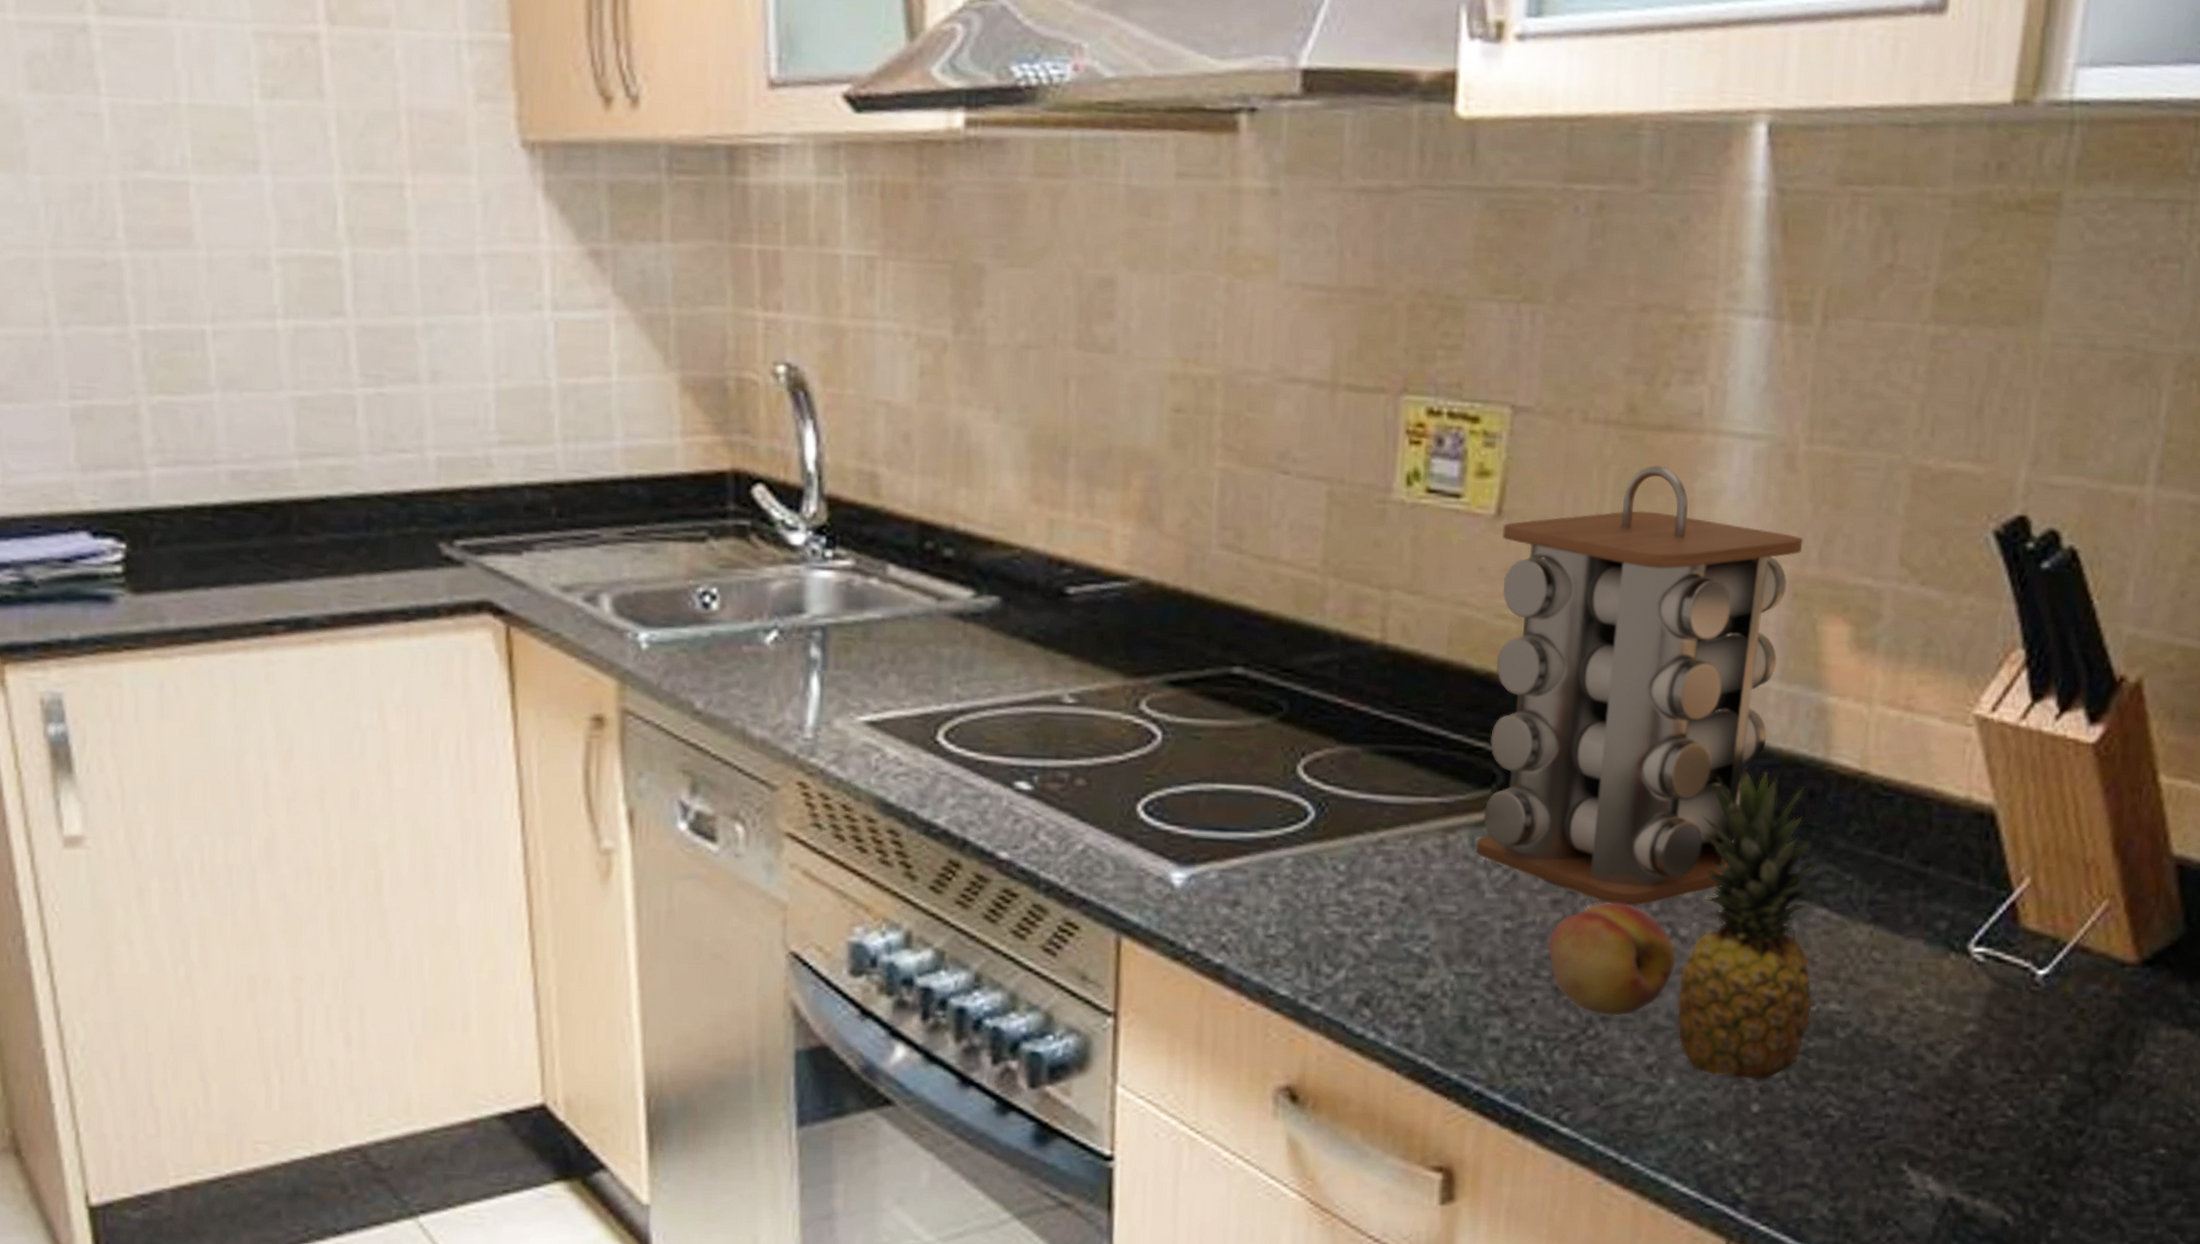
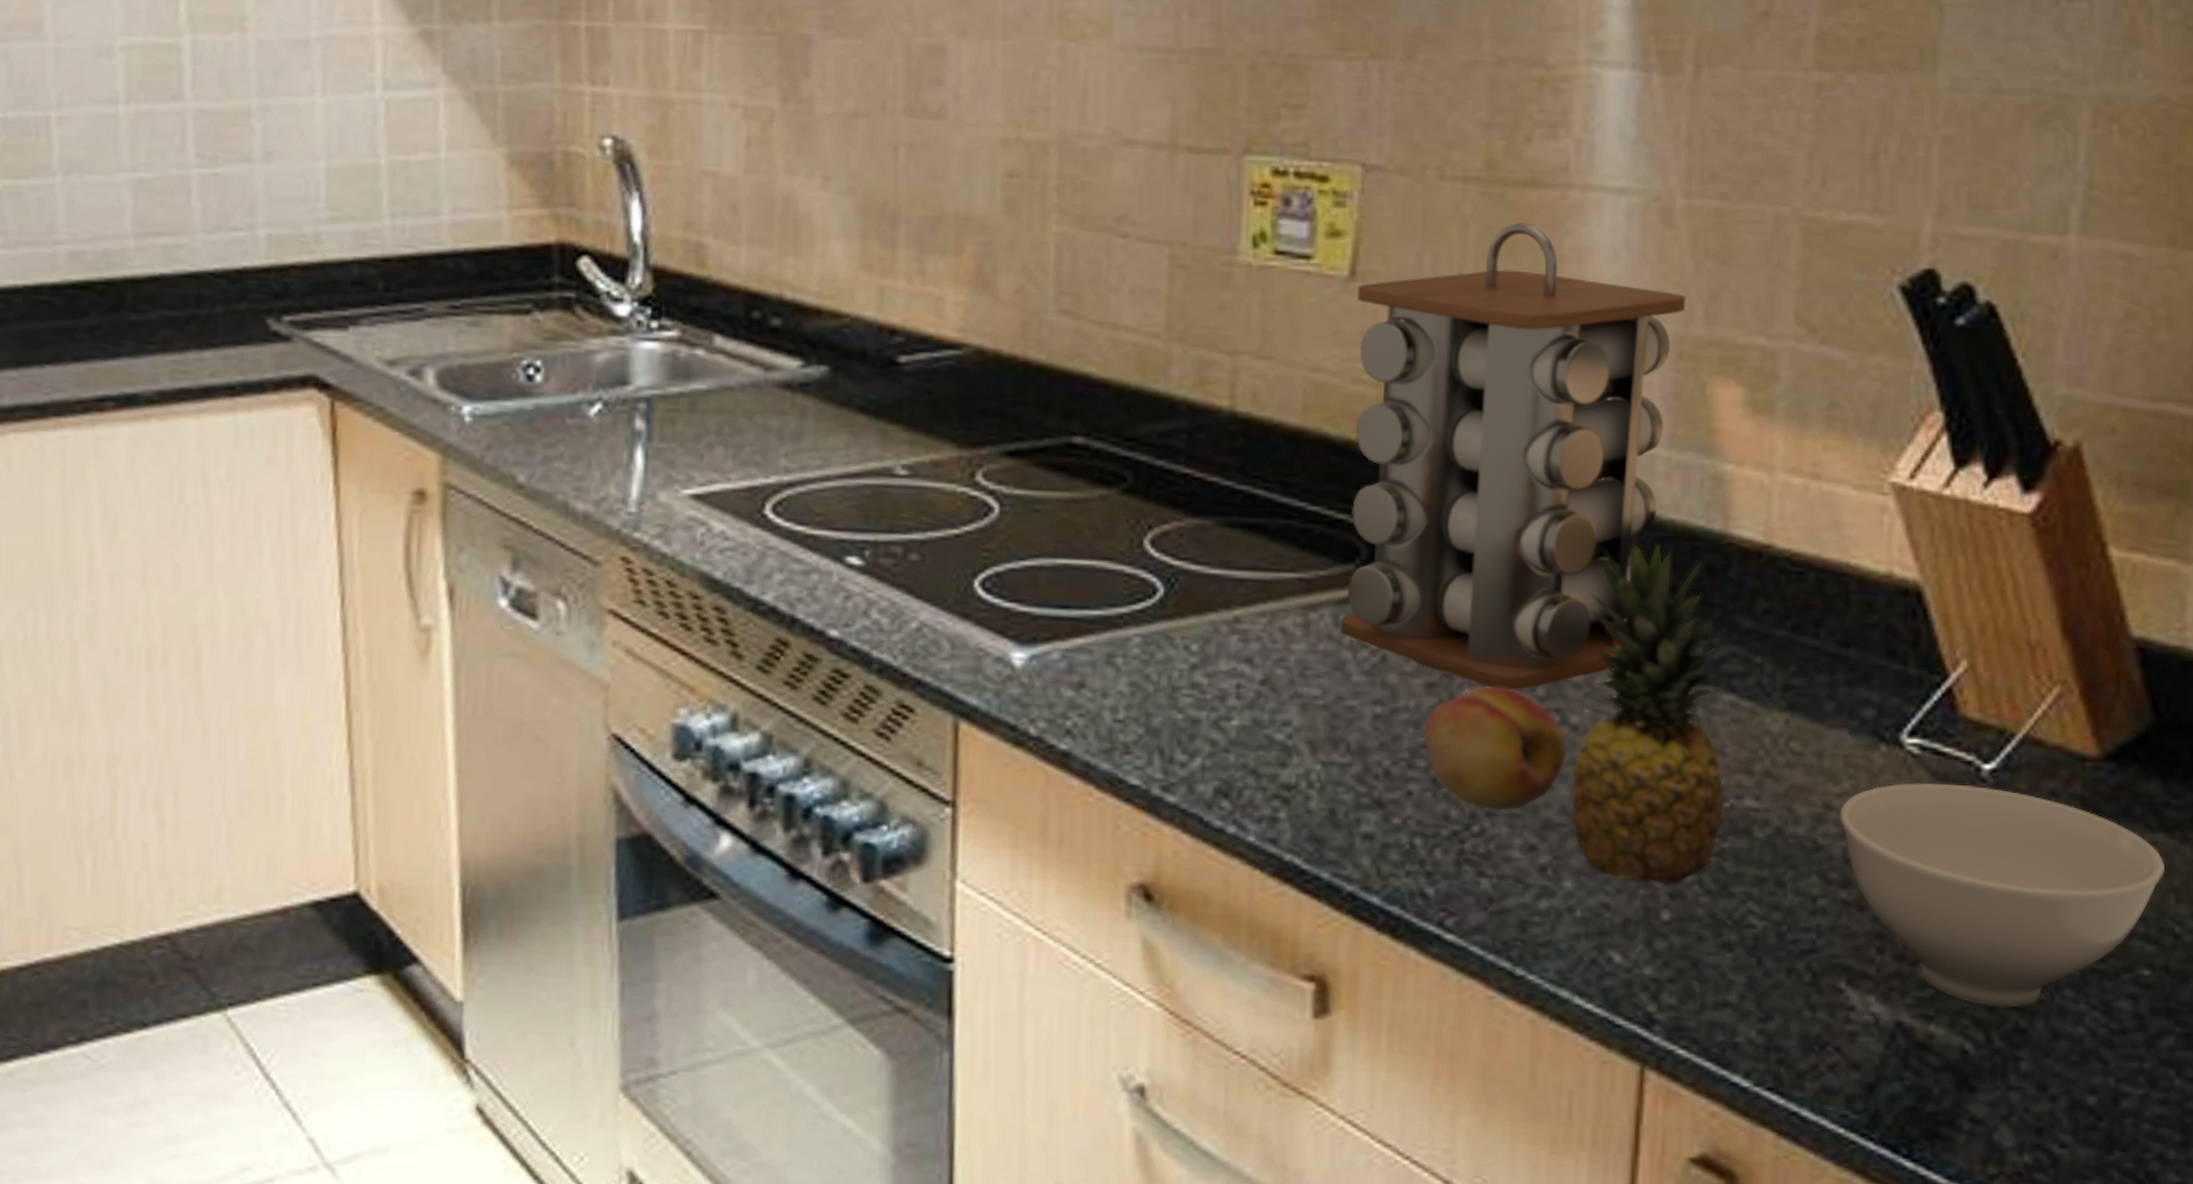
bowl: none [1910,987,2185,1184] -> present [1838,783,2165,1008]

